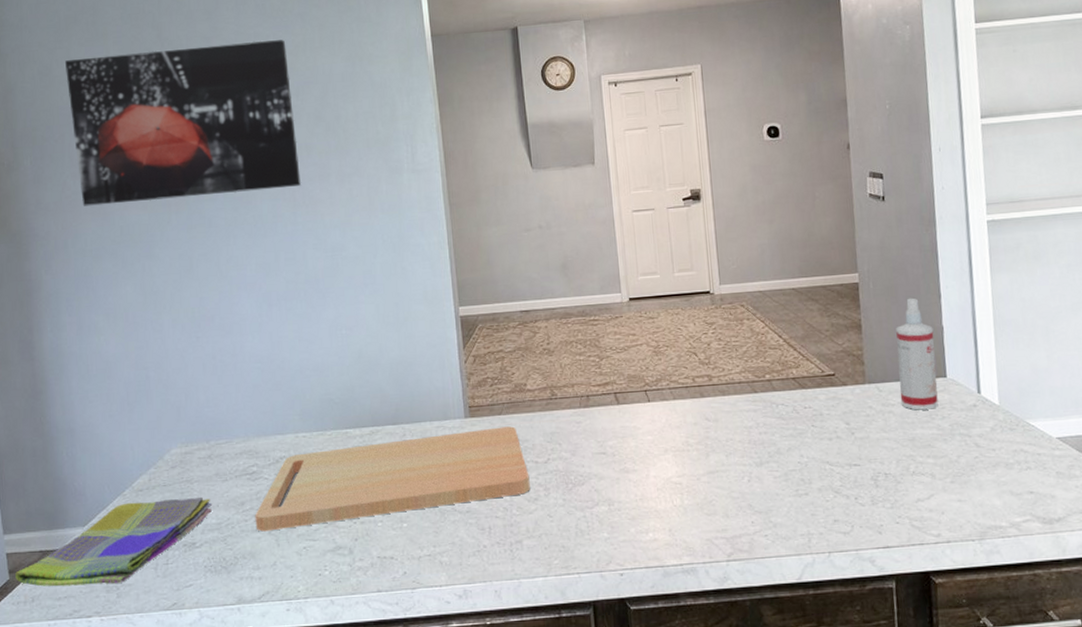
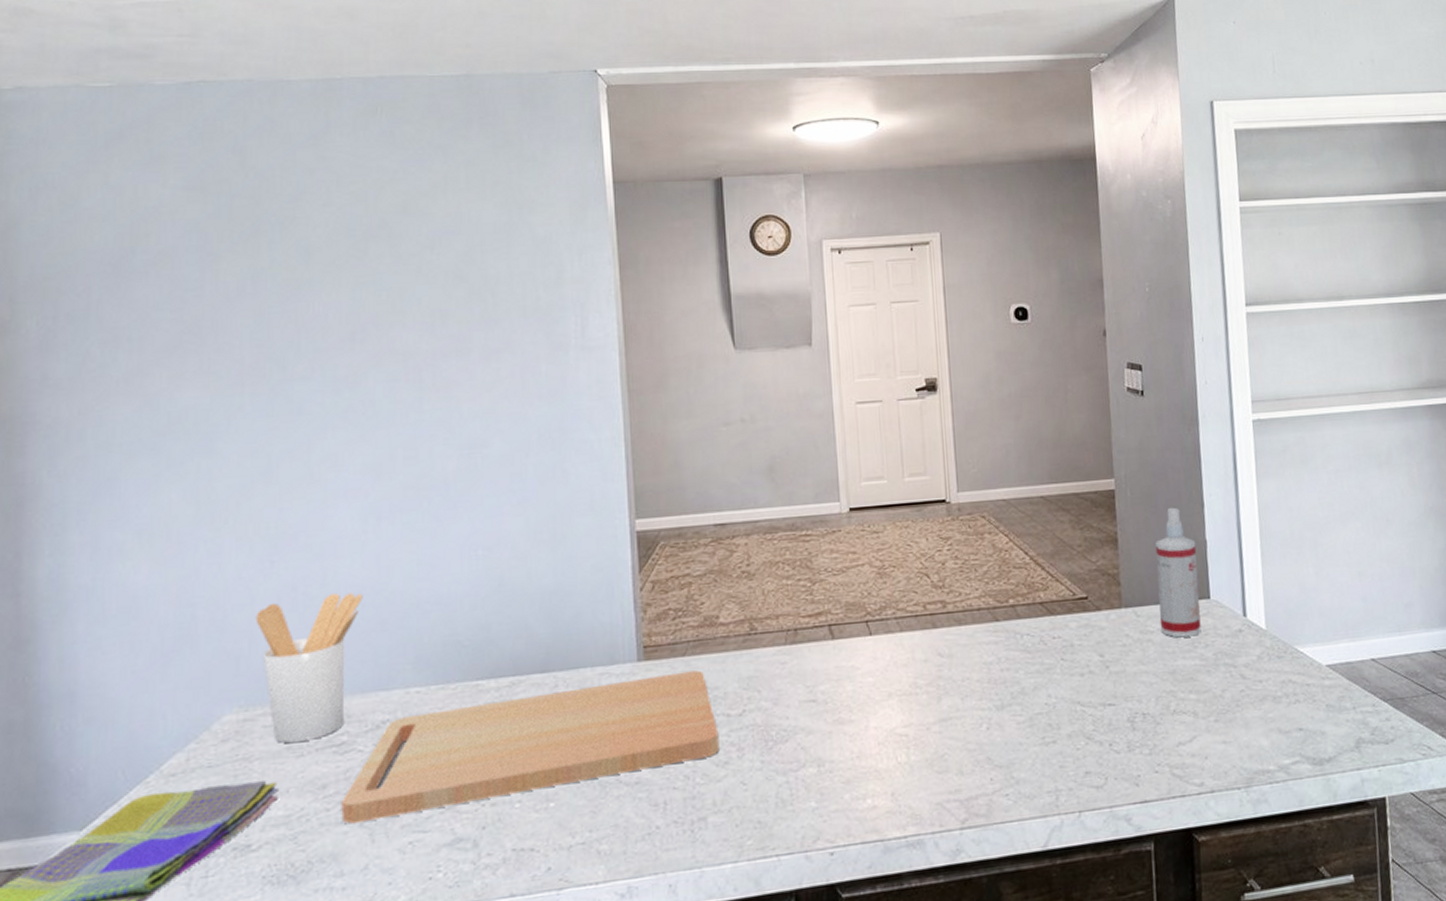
wall art: present [65,40,301,206] -> none [100,176,431,384]
utensil holder: none [189,361,262,471] -> present [255,592,363,743]

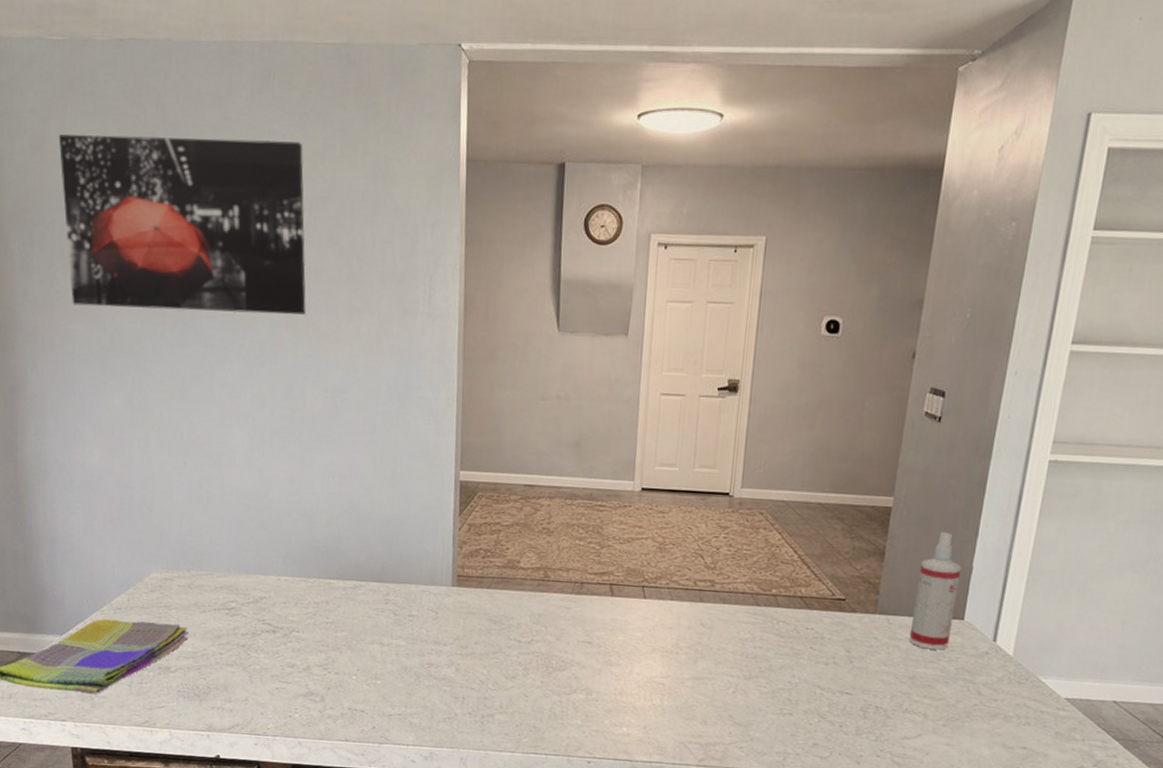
wall art: none [100,176,431,384] -> present [59,134,306,315]
utensil holder: present [255,592,363,743] -> none [173,494,249,602]
cutting board: present [341,670,720,824] -> none [230,597,510,671]

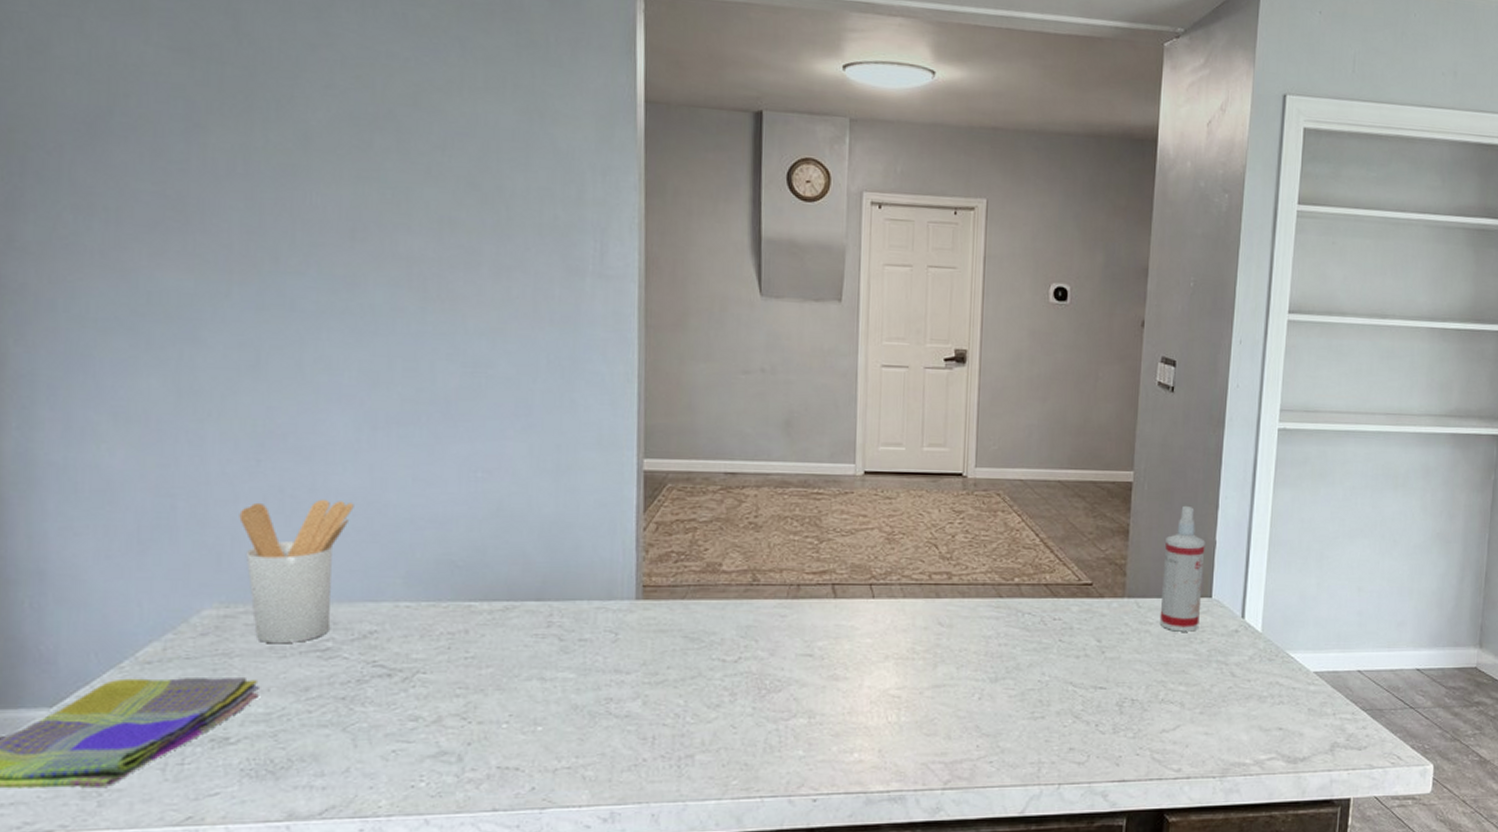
wall art: present [59,134,306,315] -> none [74,36,437,273]
utensil holder: none [173,494,249,602] -> present [239,499,354,643]

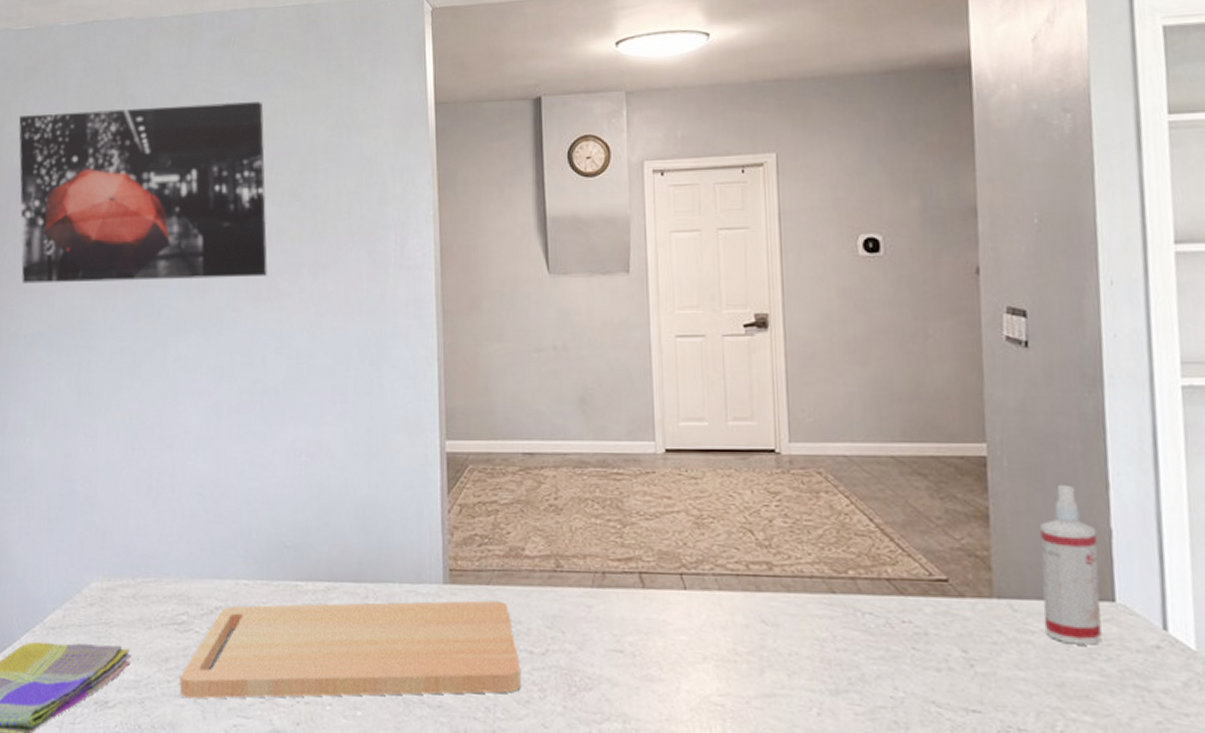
wall art: none [74,36,437,273] -> present [19,101,268,284]
utensil holder: present [239,499,354,643] -> none [119,483,204,615]
cutting board: none [323,614,713,728] -> present [179,600,521,699]

